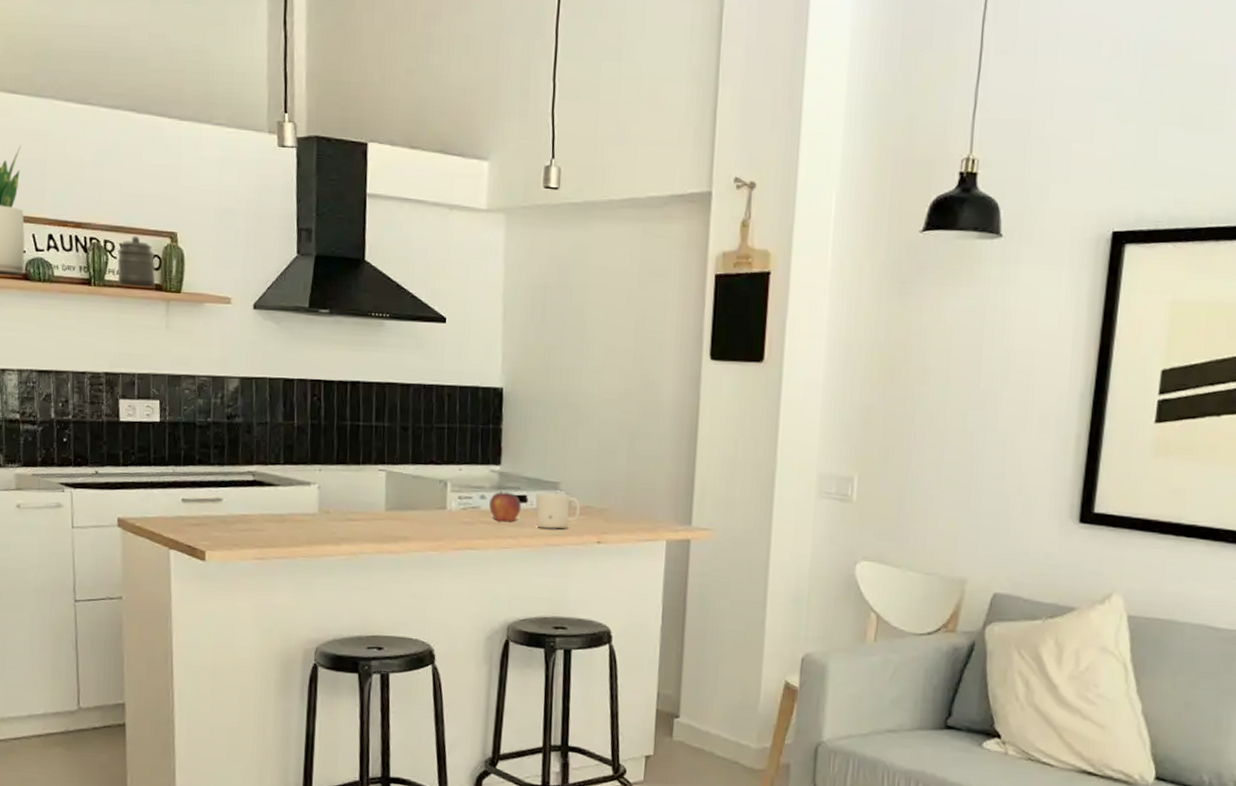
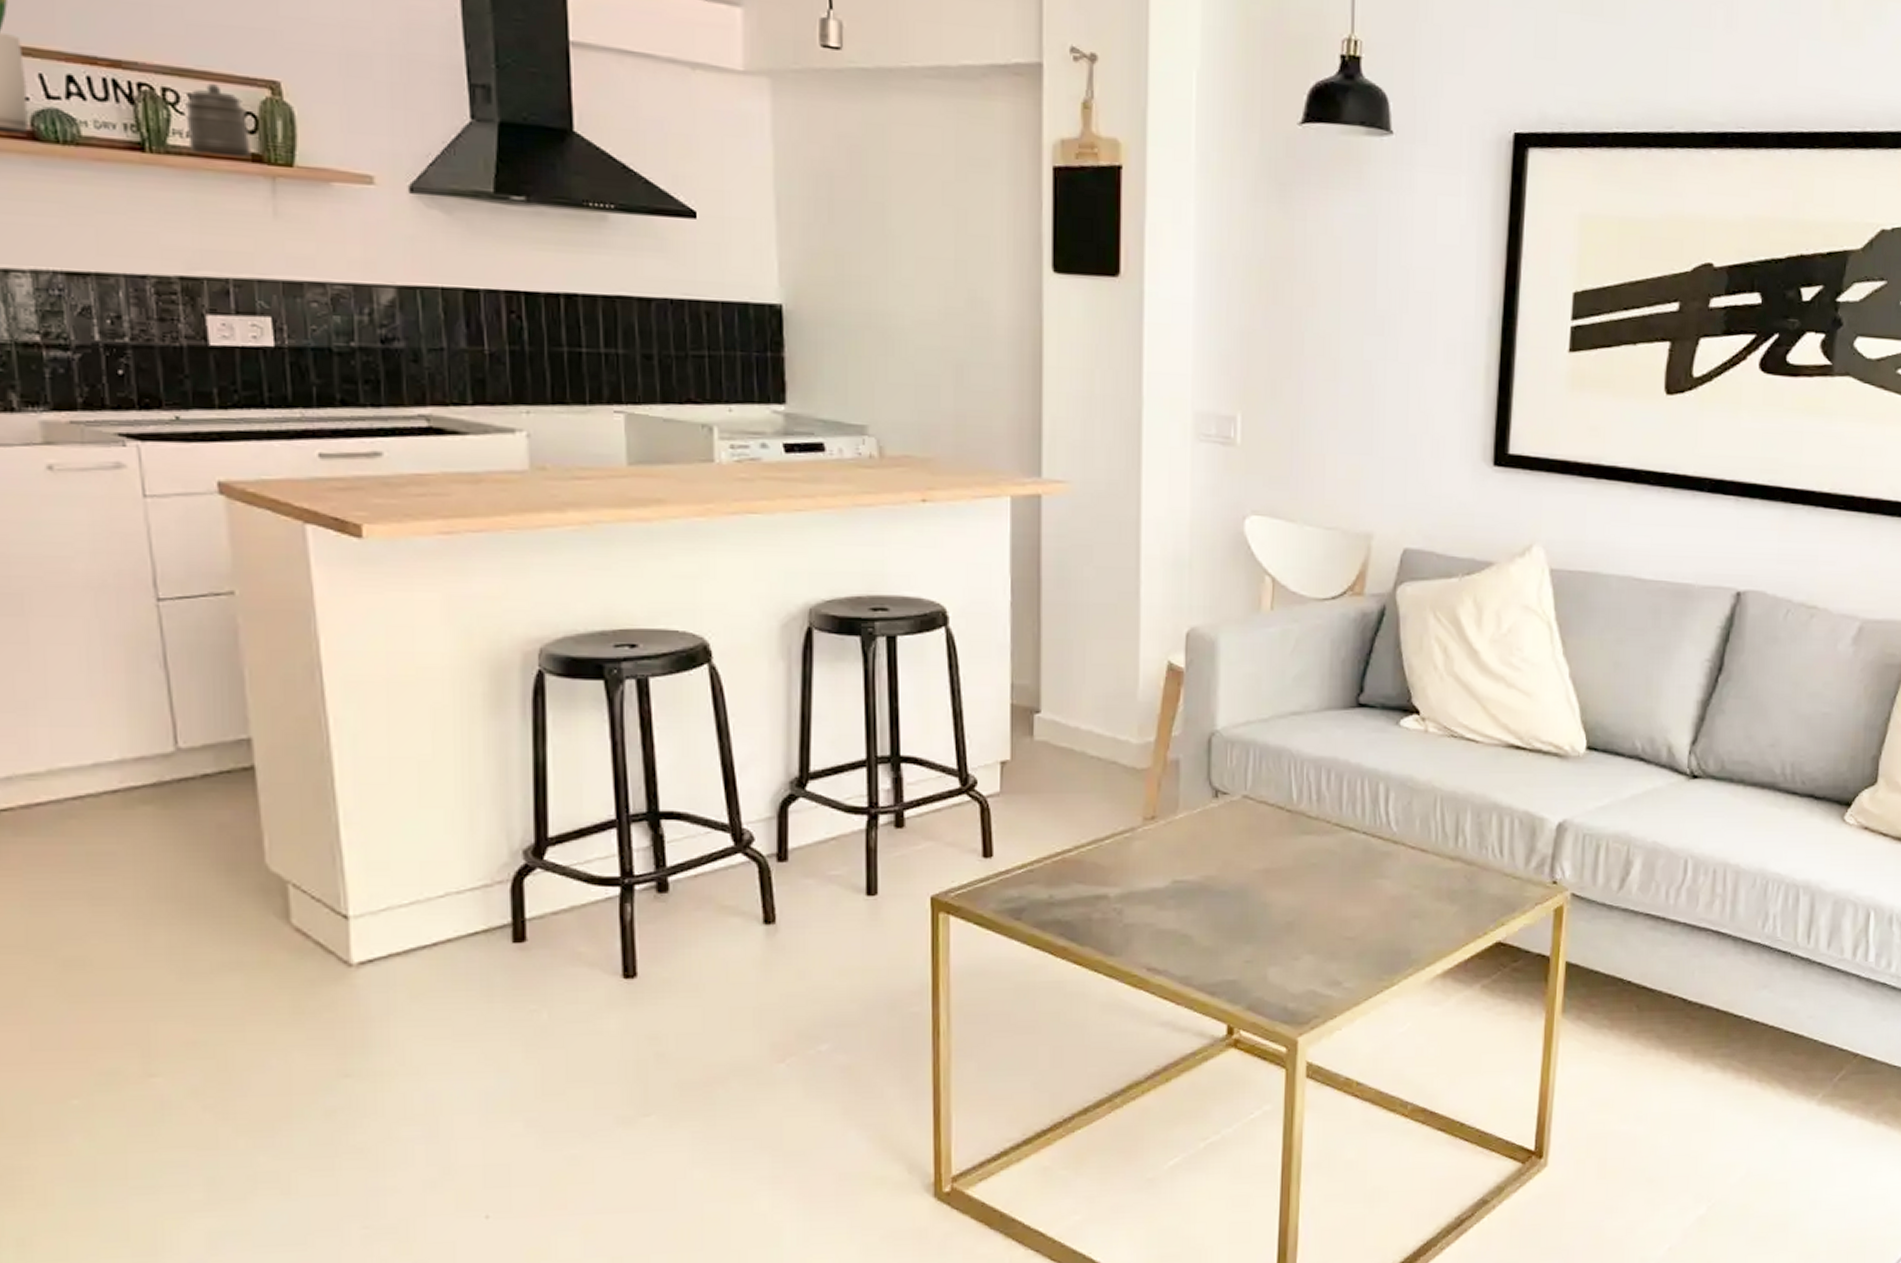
fruit: present [489,490,522,524] -> none [774,437,818,479]
mug: present [535,492,581,530] -> none [836,438,898,486]

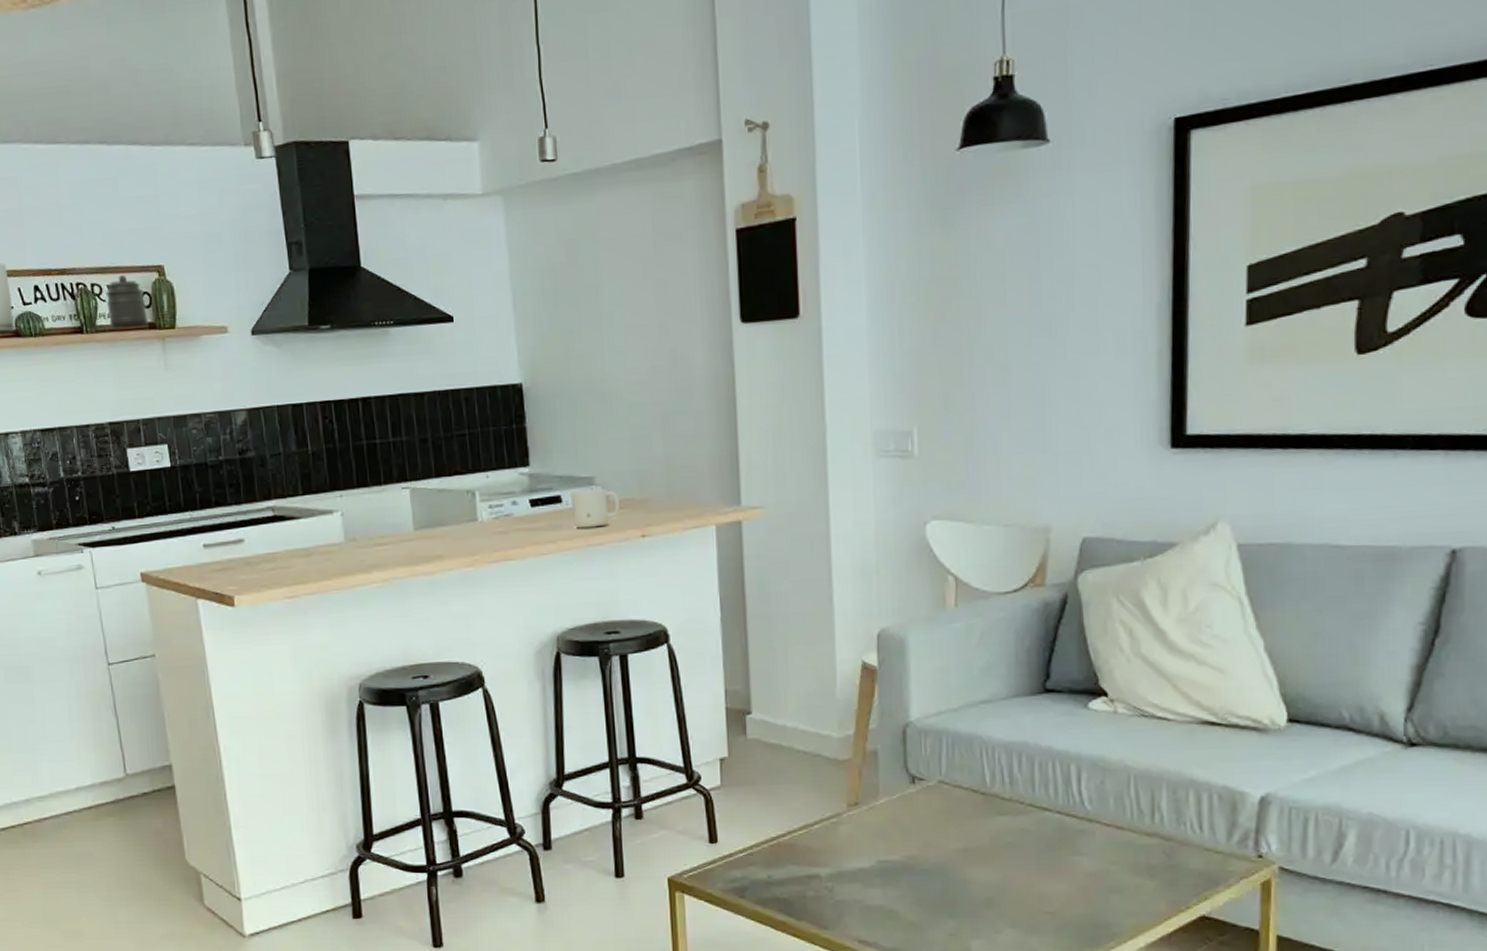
mug: none [836,438,898,486] -> present [570,488,620,529]

